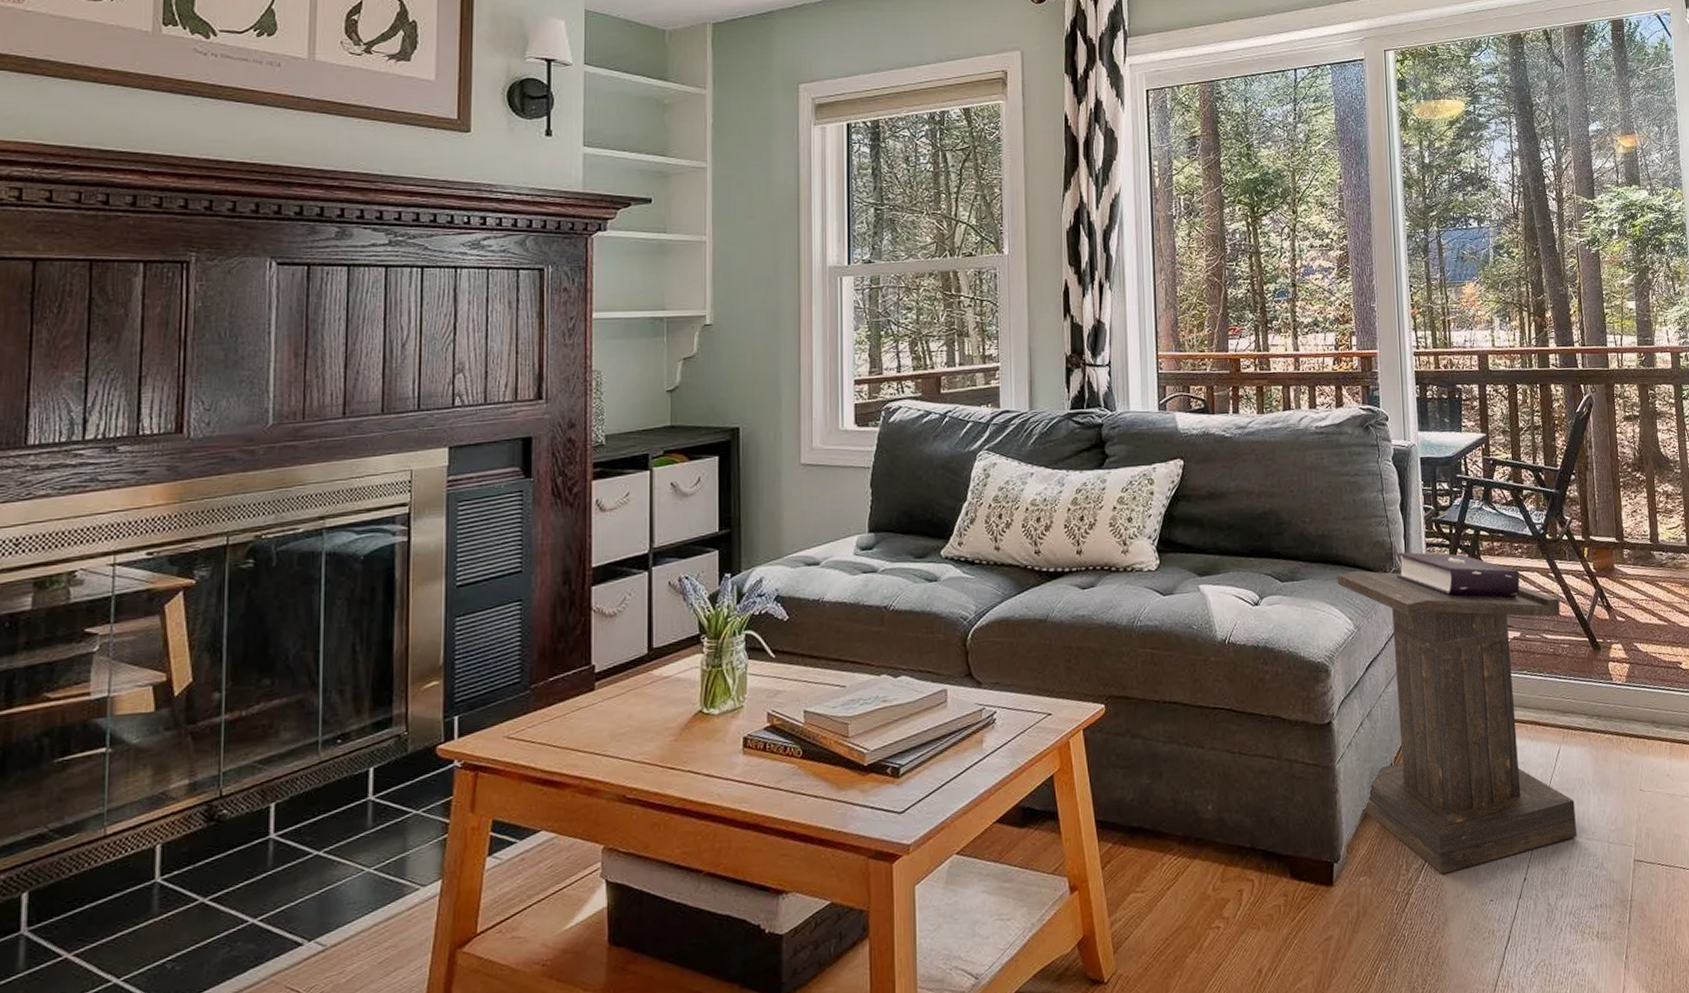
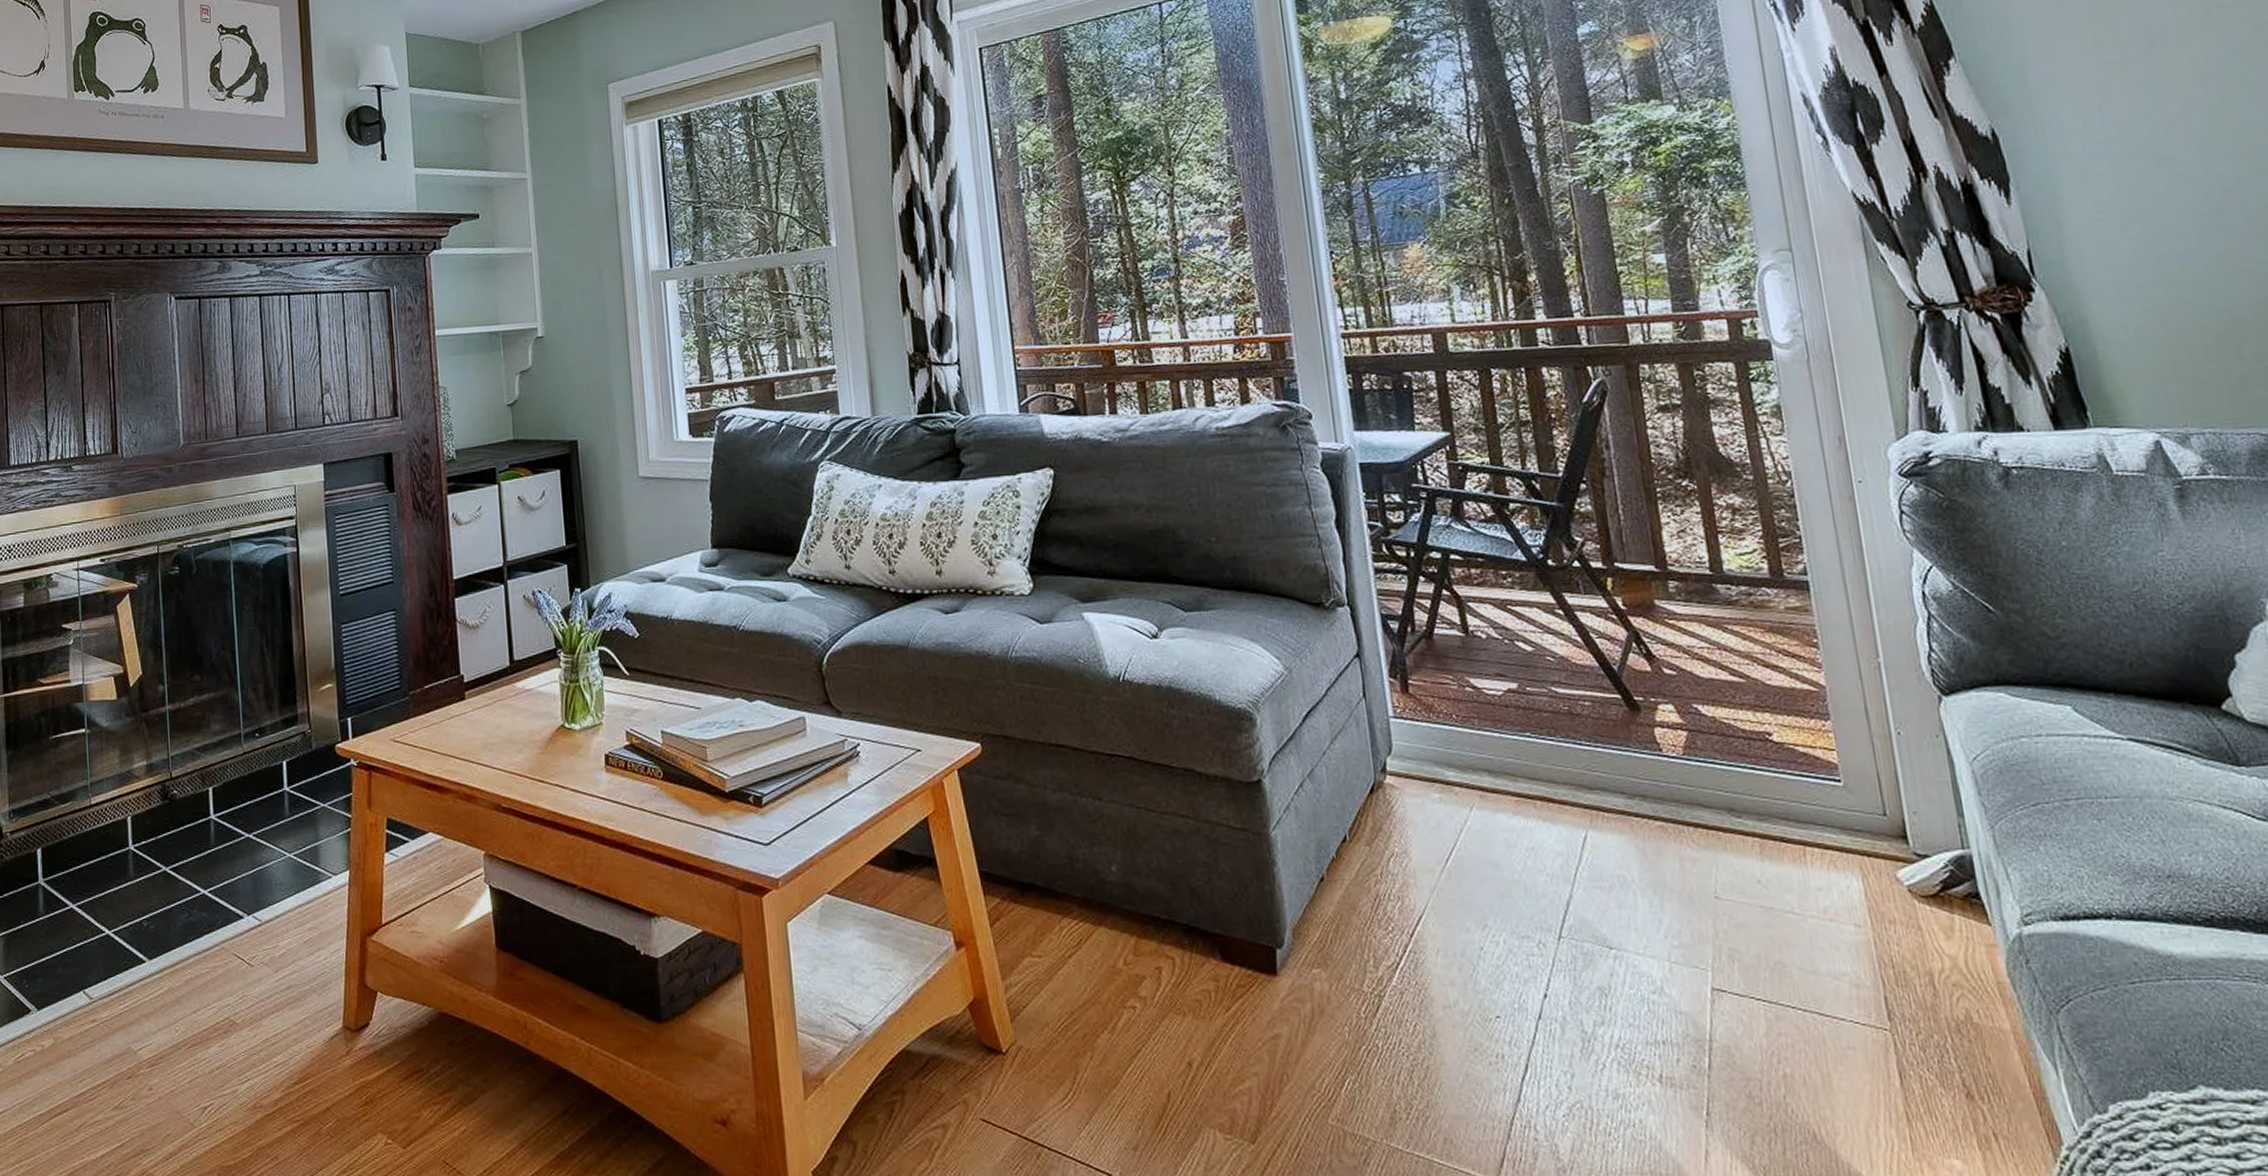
lectern: present [1337,552,1577,874] -> none [1256,579,1620,977]

